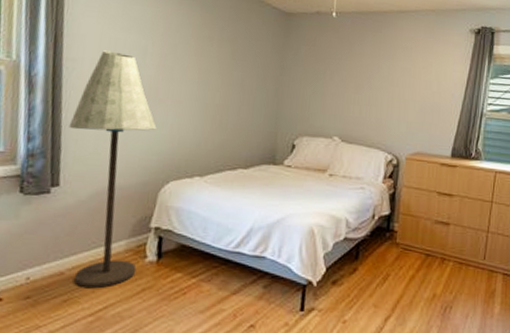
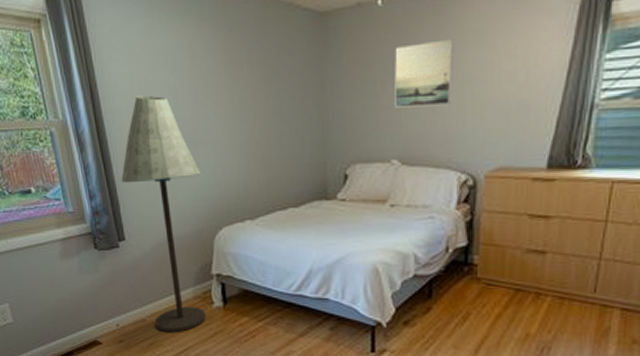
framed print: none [339,49,387,99] -> present [395,39,453,108]

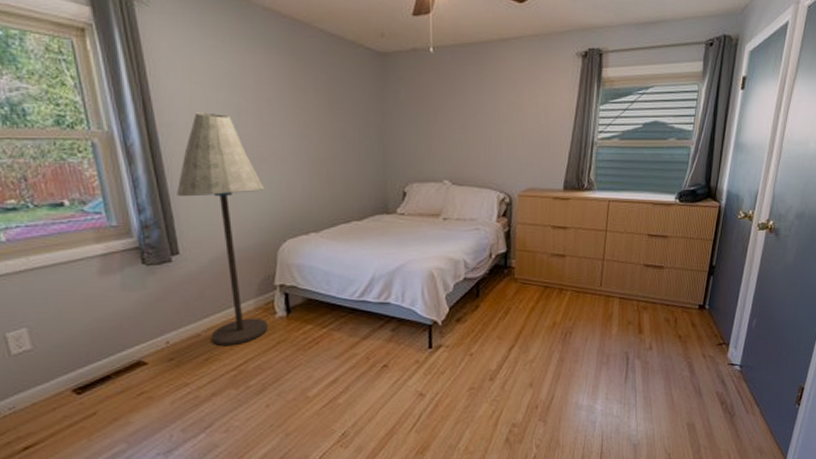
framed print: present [395,39,453,108] -> none [444,85,491,137]

